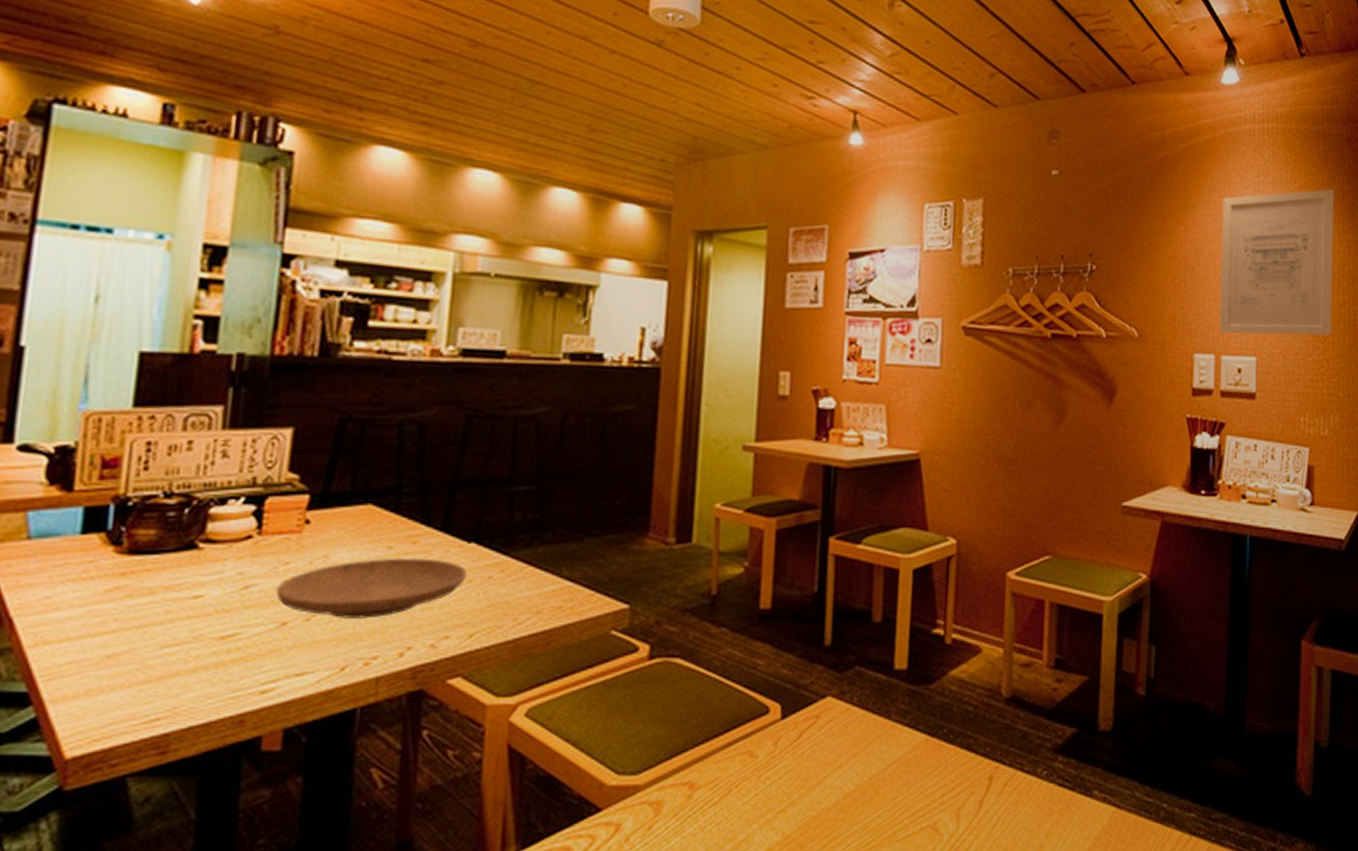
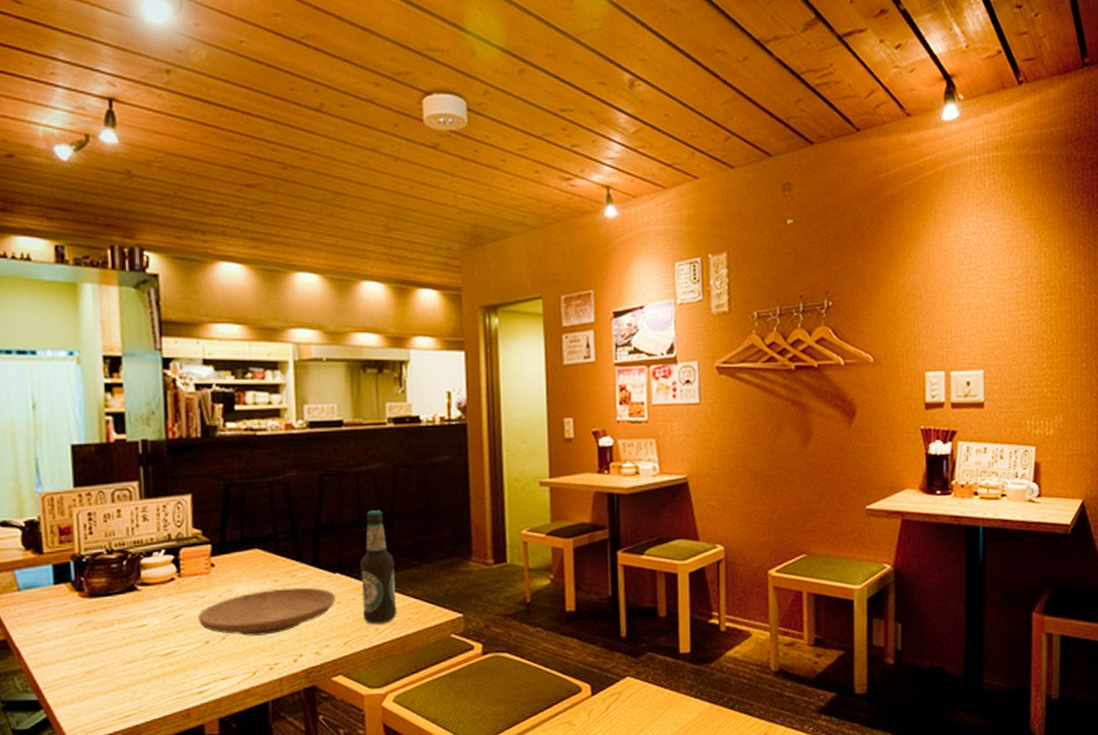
bottle: none [500,465,549,612] -> present [360,510,397,624]
wall art: present [1219,188,1335,336] -> none [947,208,1055,352]

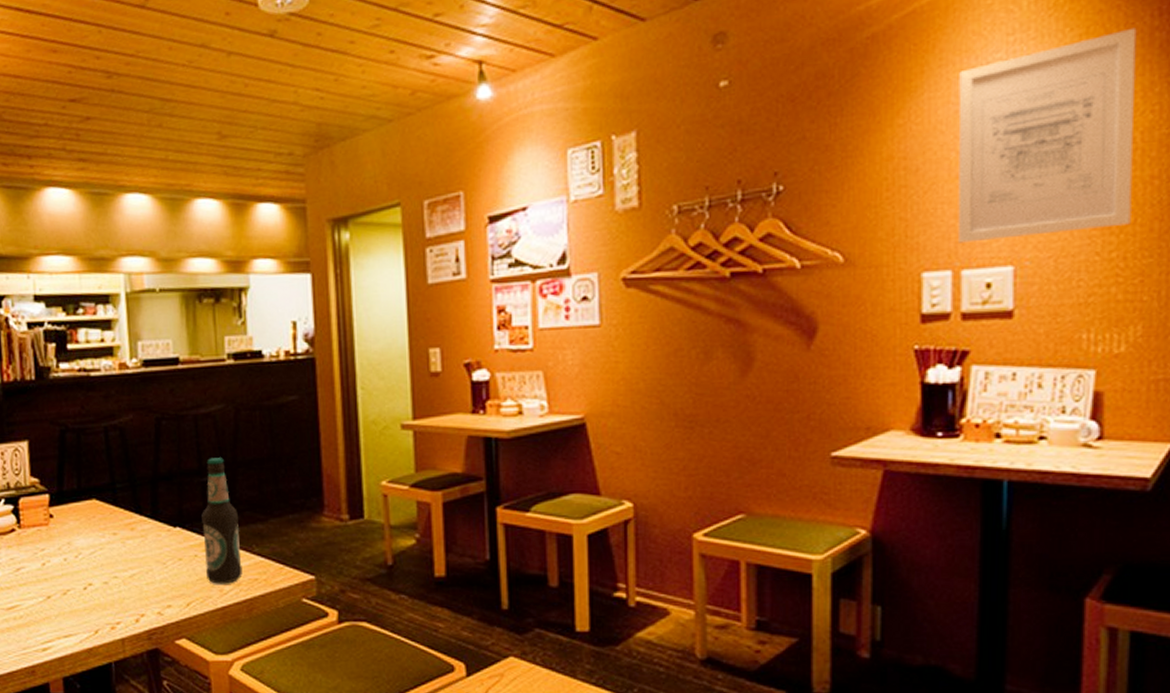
plate: present [198,587,336,636] -> none [38,542,178,592]
wall art: none [947,208,1055,352] -> present [957,27,1137,243]

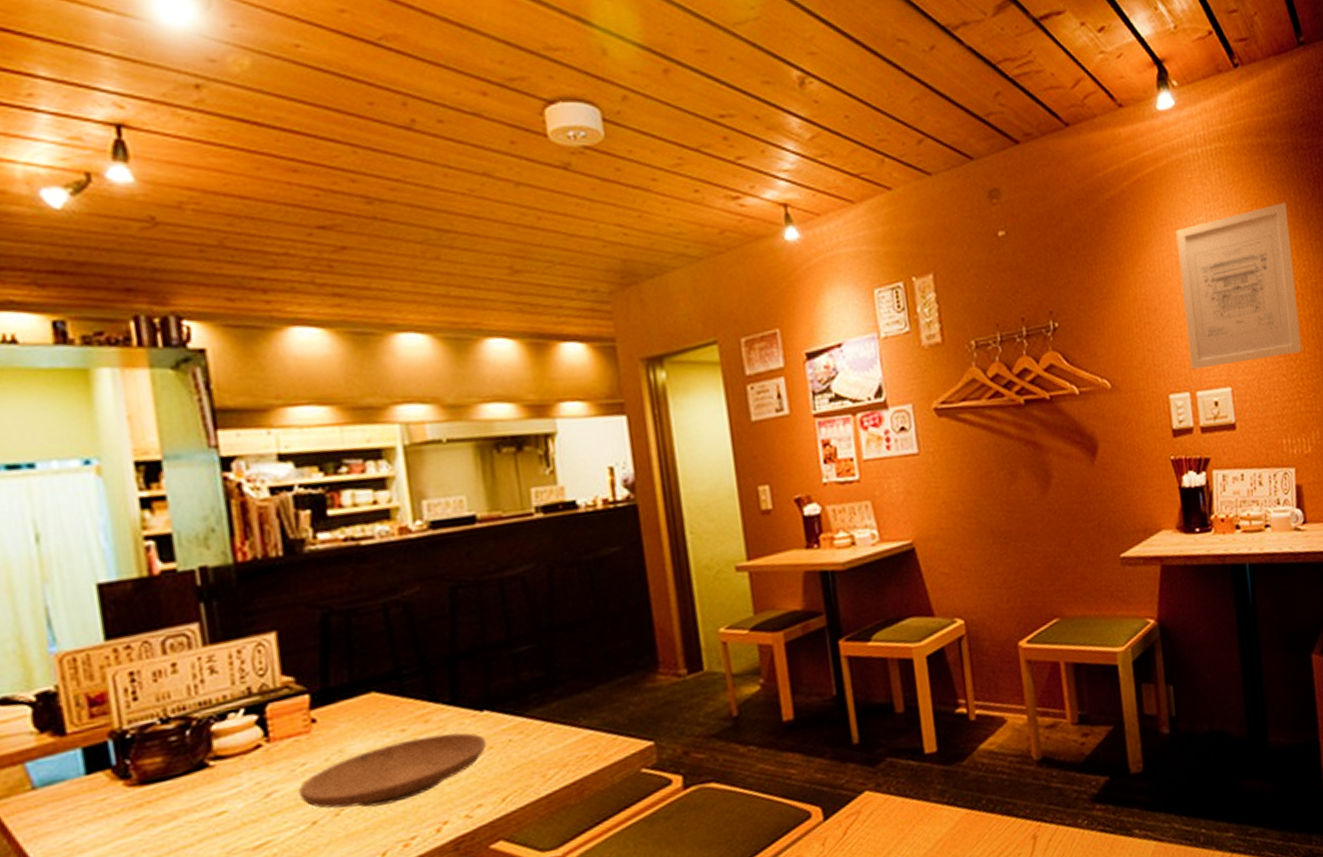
plate: none [38,542,178,592] -> present [298,732,487,809]
bottle: present [201,458,243,584] -> none [514,624,569,770]

